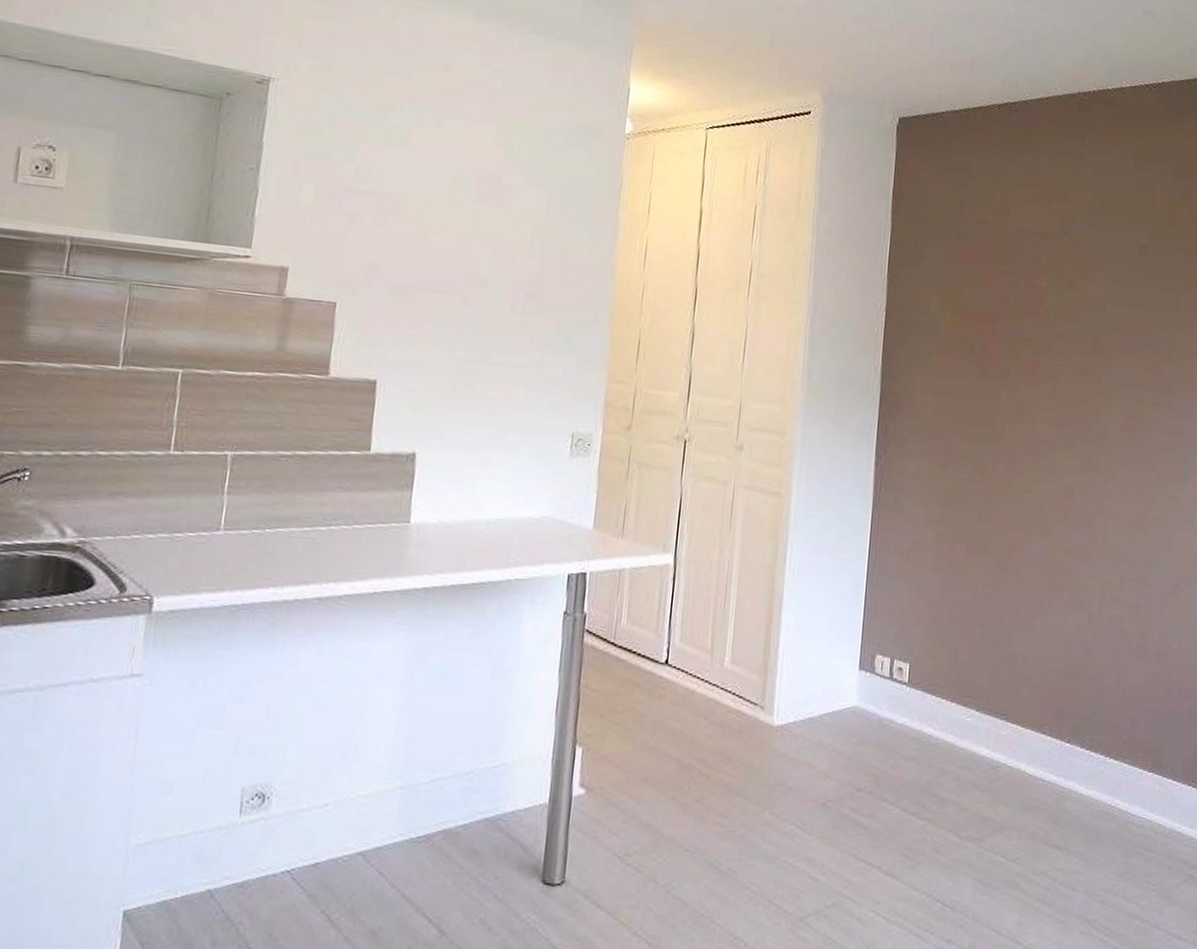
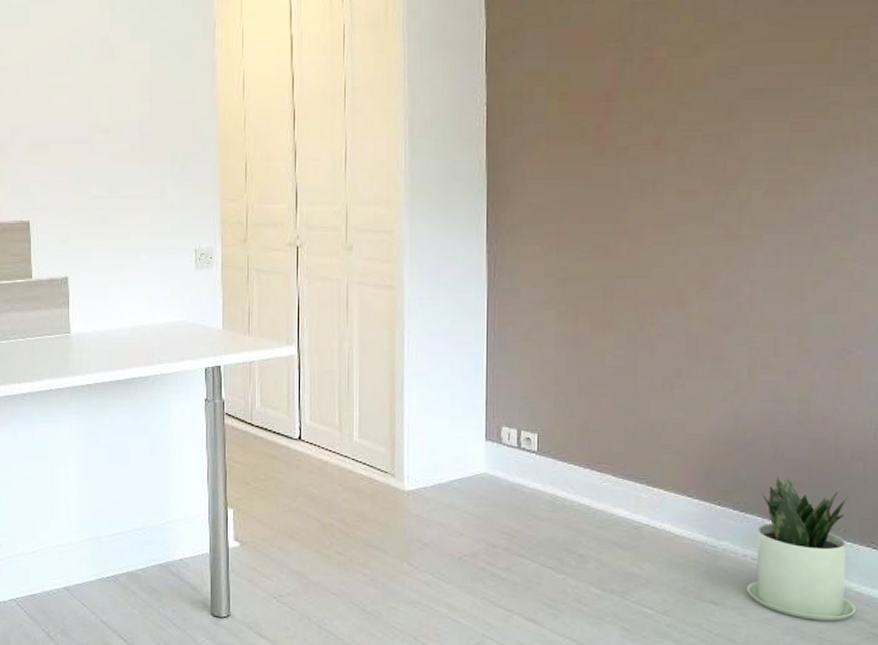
planter: none [1088,713,1177,864] -> present [747,477,855,621]

